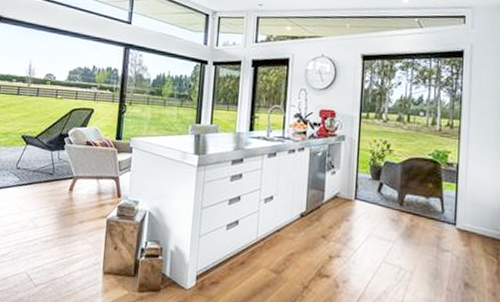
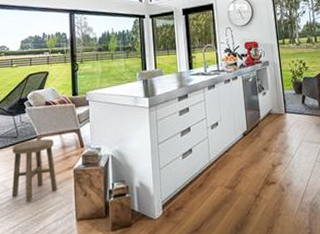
stool: none [40,180,90,244] -> present [11,139,57,202]

